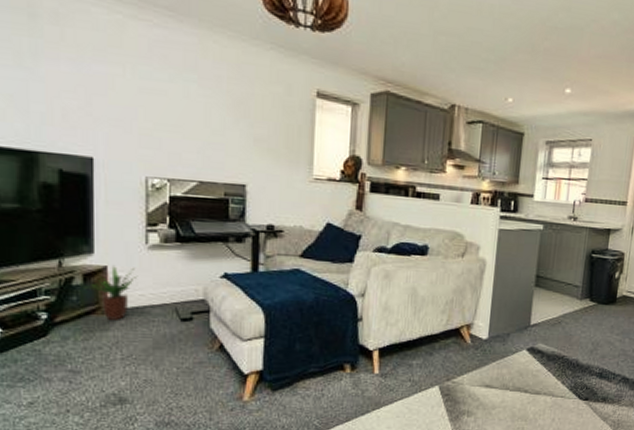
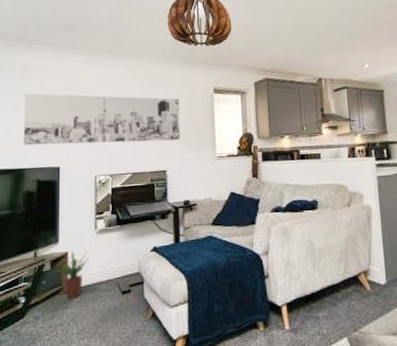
wall art: none [32,44,269,149] -> present [23,93,180,146]

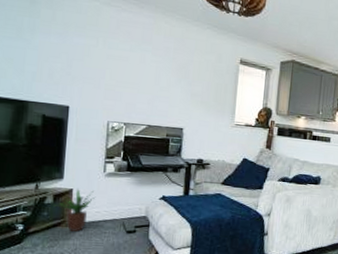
wall art: present [23,93,180,146] -> none [27,22,204,102]

